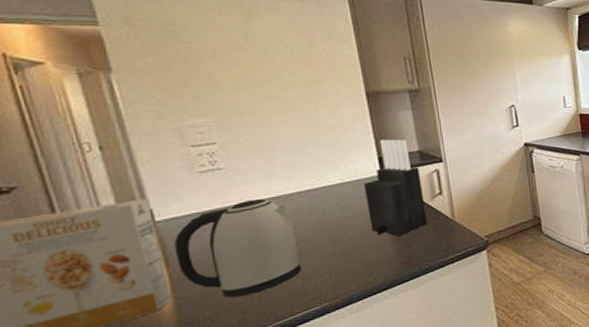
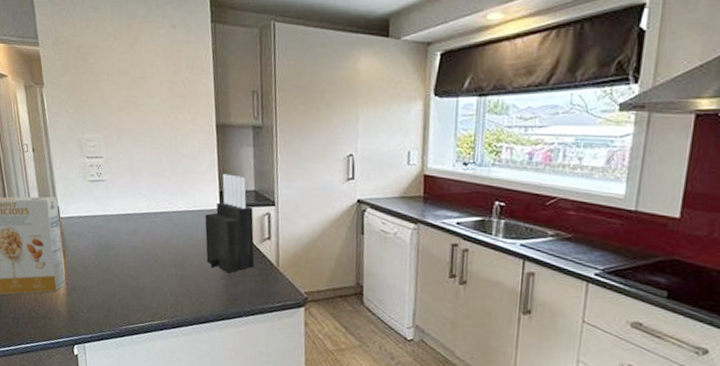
kettle: present [174,199,302,298] -> none [69,212,151,296]

